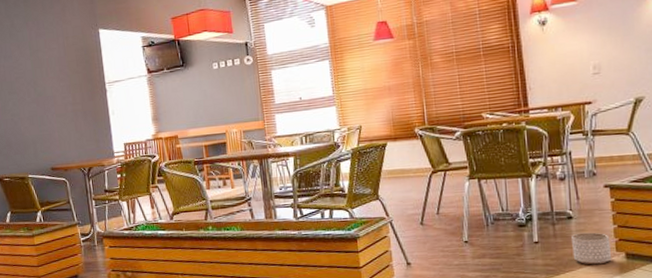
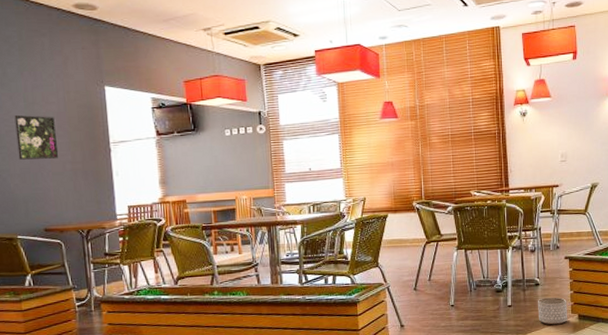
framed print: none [22,61,61,104] -> present [14,114,59,160]

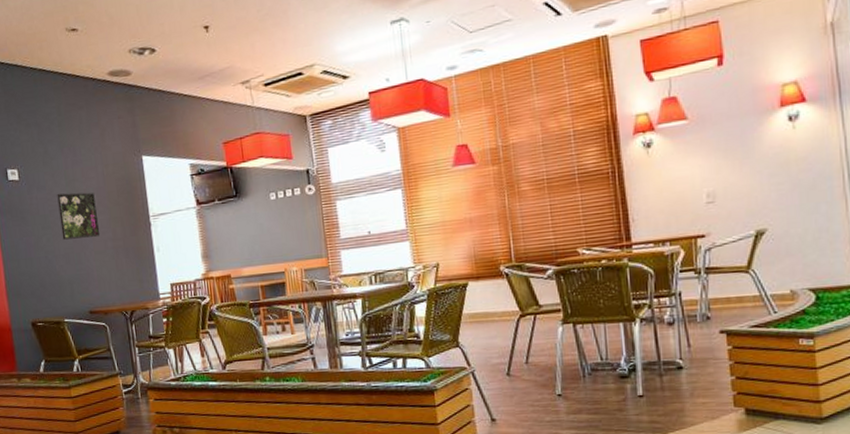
planter: present [538,297,568,325] -> none [682,384,729,422]

